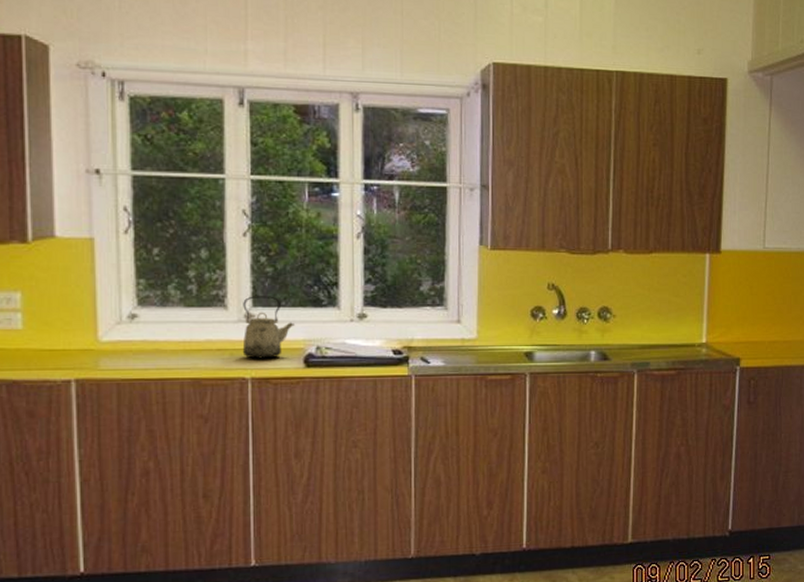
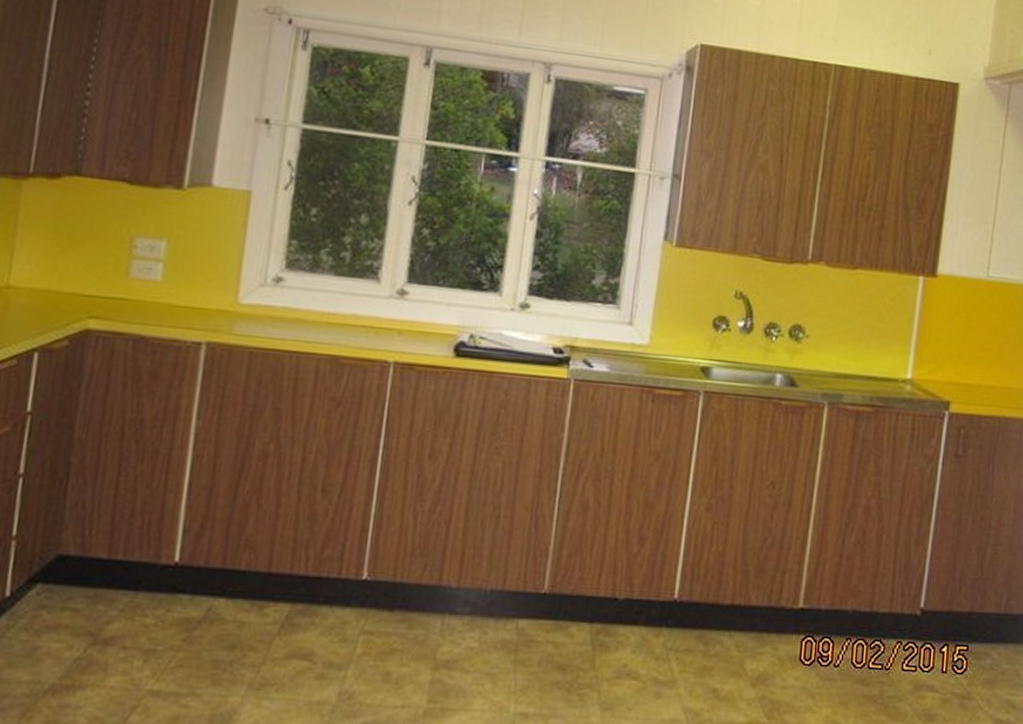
kettle: present [242,296,294,359] -> none [389,270,450,343]

